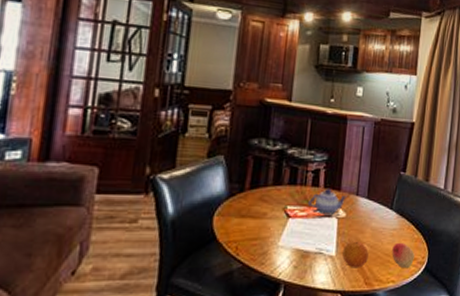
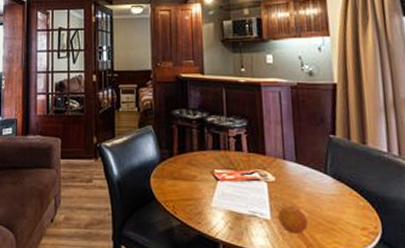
teapot: present [307,188,347,216] -> none [233,152,273,179]
fruit: present [392,242,415,269] -> none [334,209,364,239]

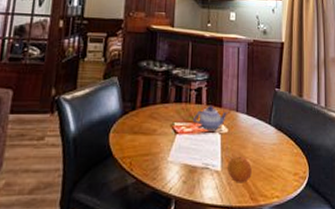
teapot: none [233,152,273,179] -> present [192,105,228,131]

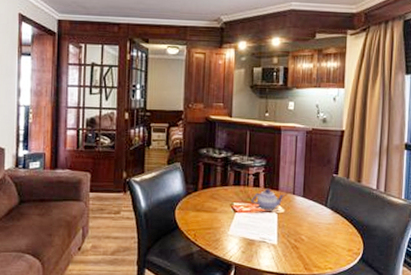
fruit: present [228,156,252,183] -> none [283,232,307,256]

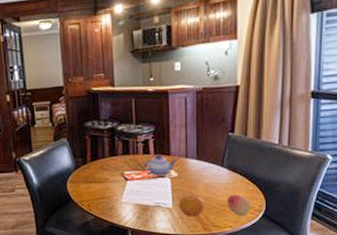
fruit: none [283,232,307,256] -> present [179,195,204,217]
fruit: none [328,235,350,258] -> present [227,194,251,216]

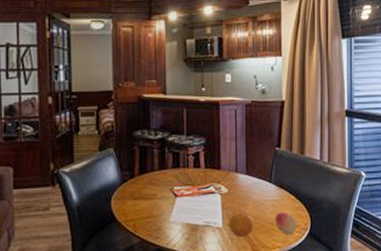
teapot: present [141,154,177,177] -> none [191,168,227,193]

